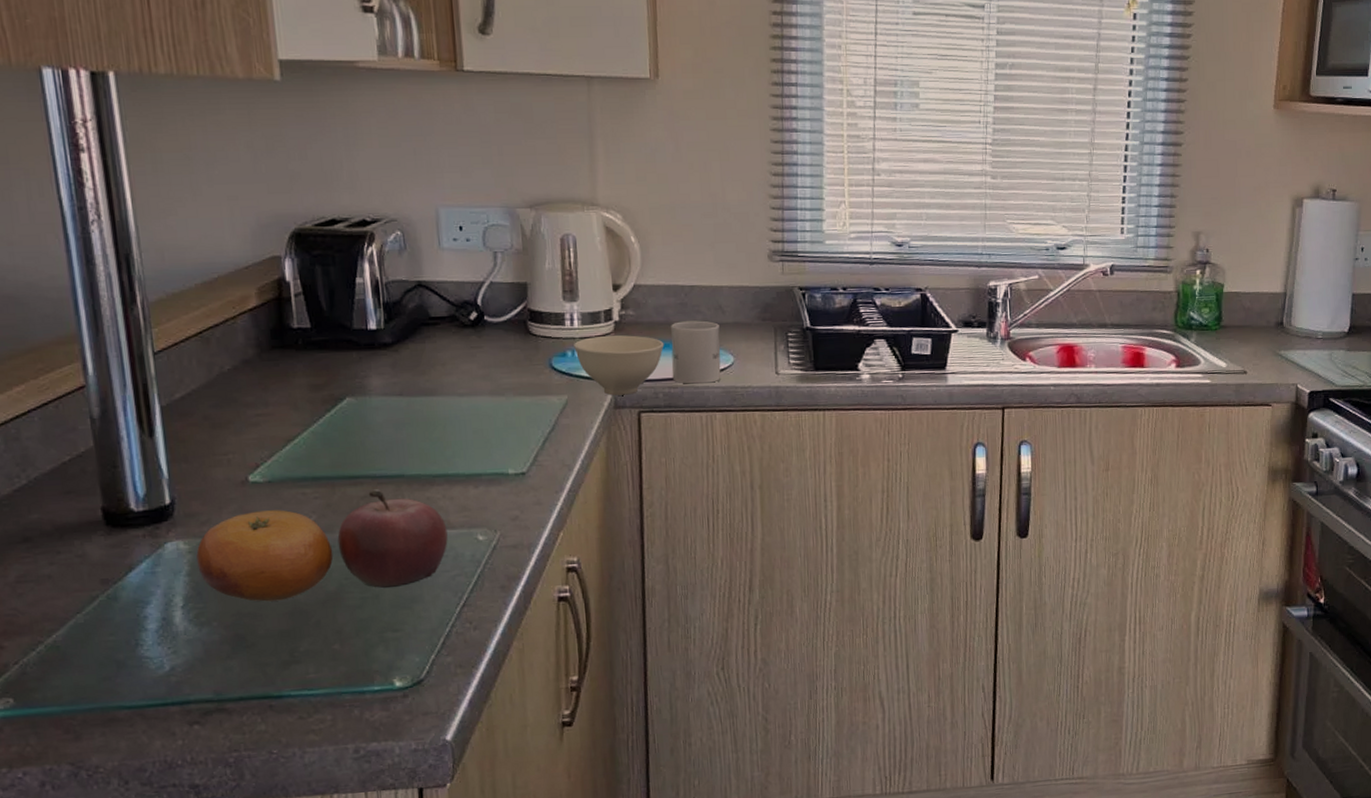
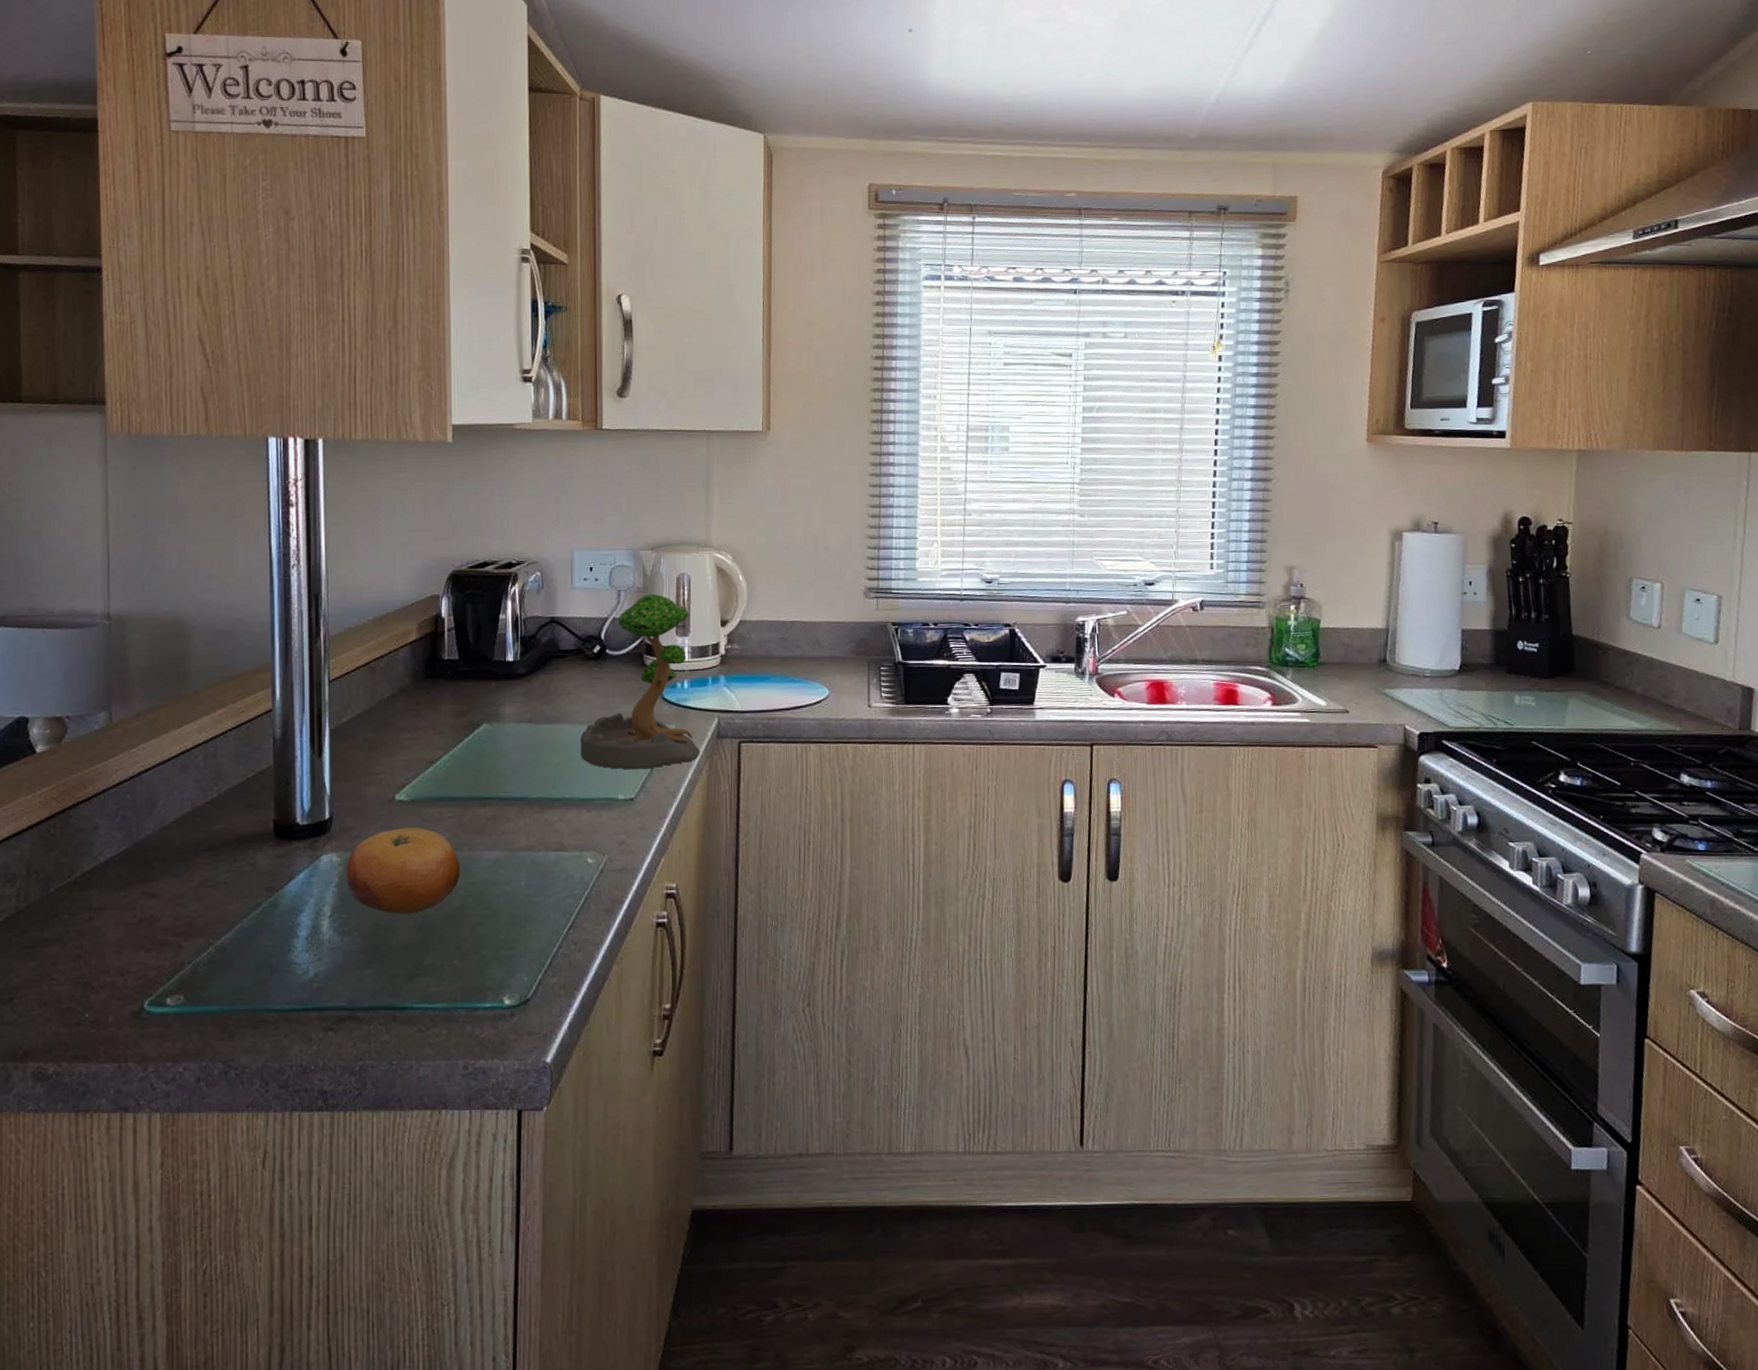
fruit: present [337,489,448,588] -> none [465,810,561,906]
plant: none [461,256,597,443] -> present [580,594,700,769]
bowl: present [573,335,664,396] -> none [682,668,765,726]
mug: present [670,320,721,385] -> none [771,654,817,717]

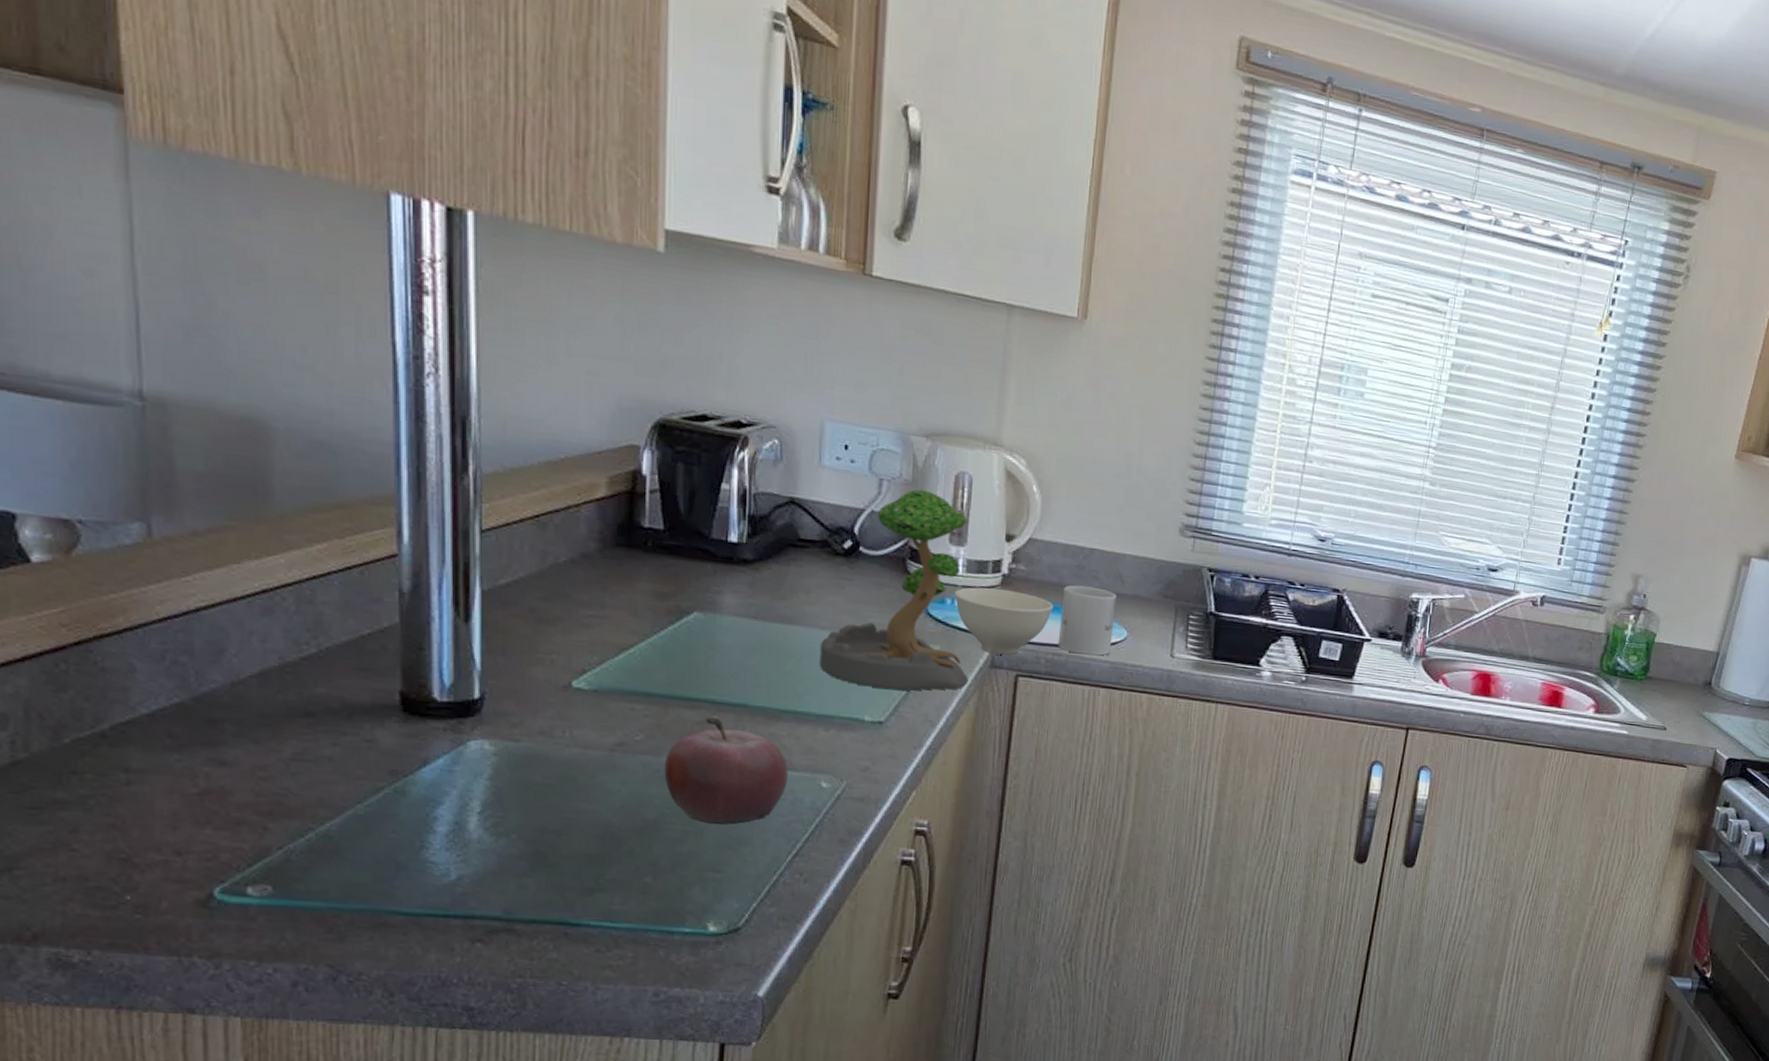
fruit: present [346,827,461,915] -> none [502,720,658,822]
fruit: none [465,810,561,906] -> present [664,715,788,825]
bowl: none [682,668,765,726] -> present [953,587,1054,656]
mug: none [771,654,817,717] -> present [1057,585,1117,656]

